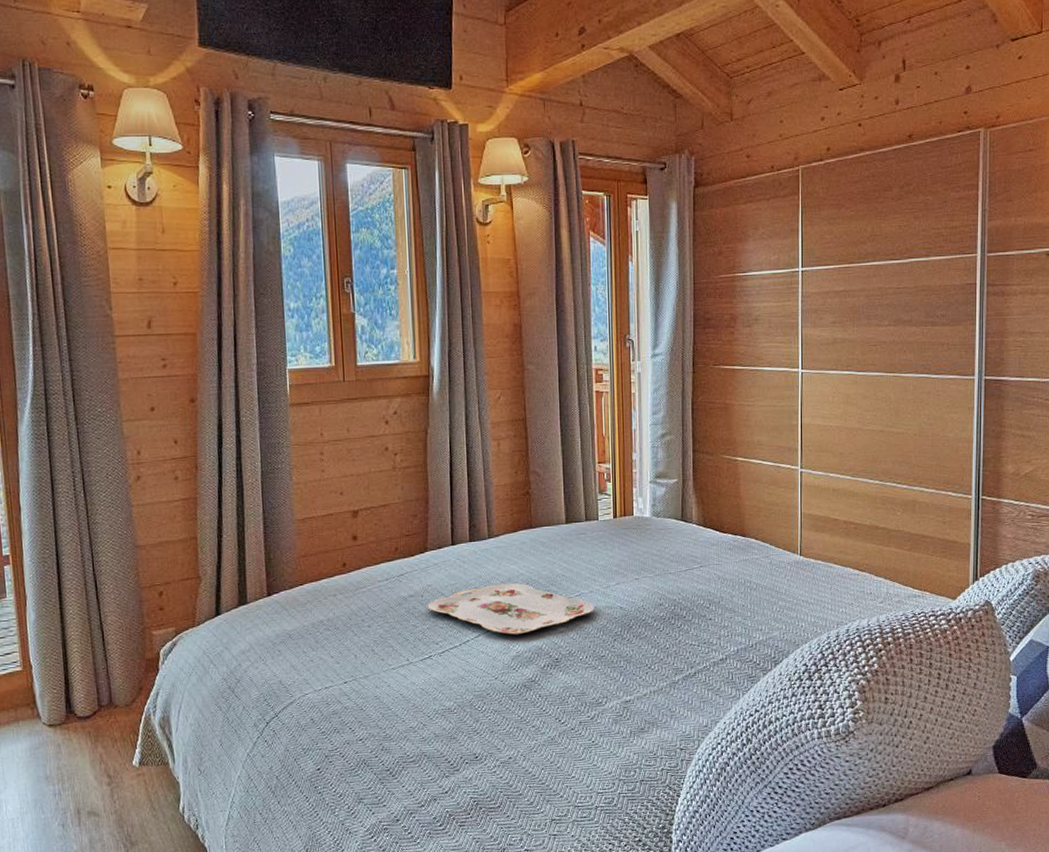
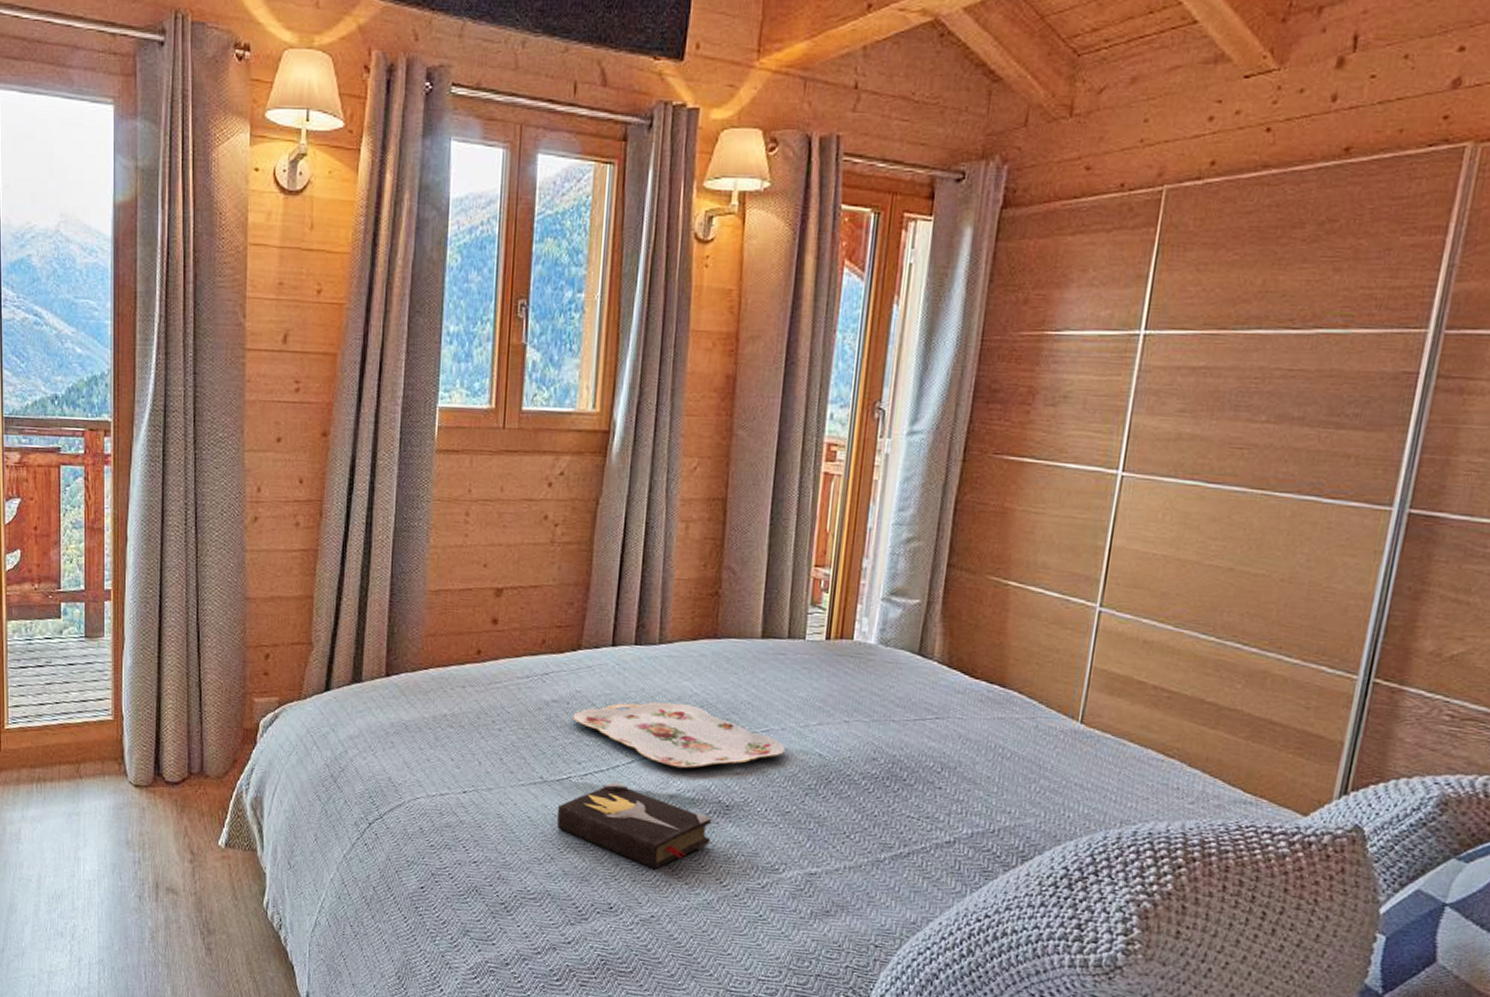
hardback book: none [424,654,548,720] -> present [557,782,711,870]

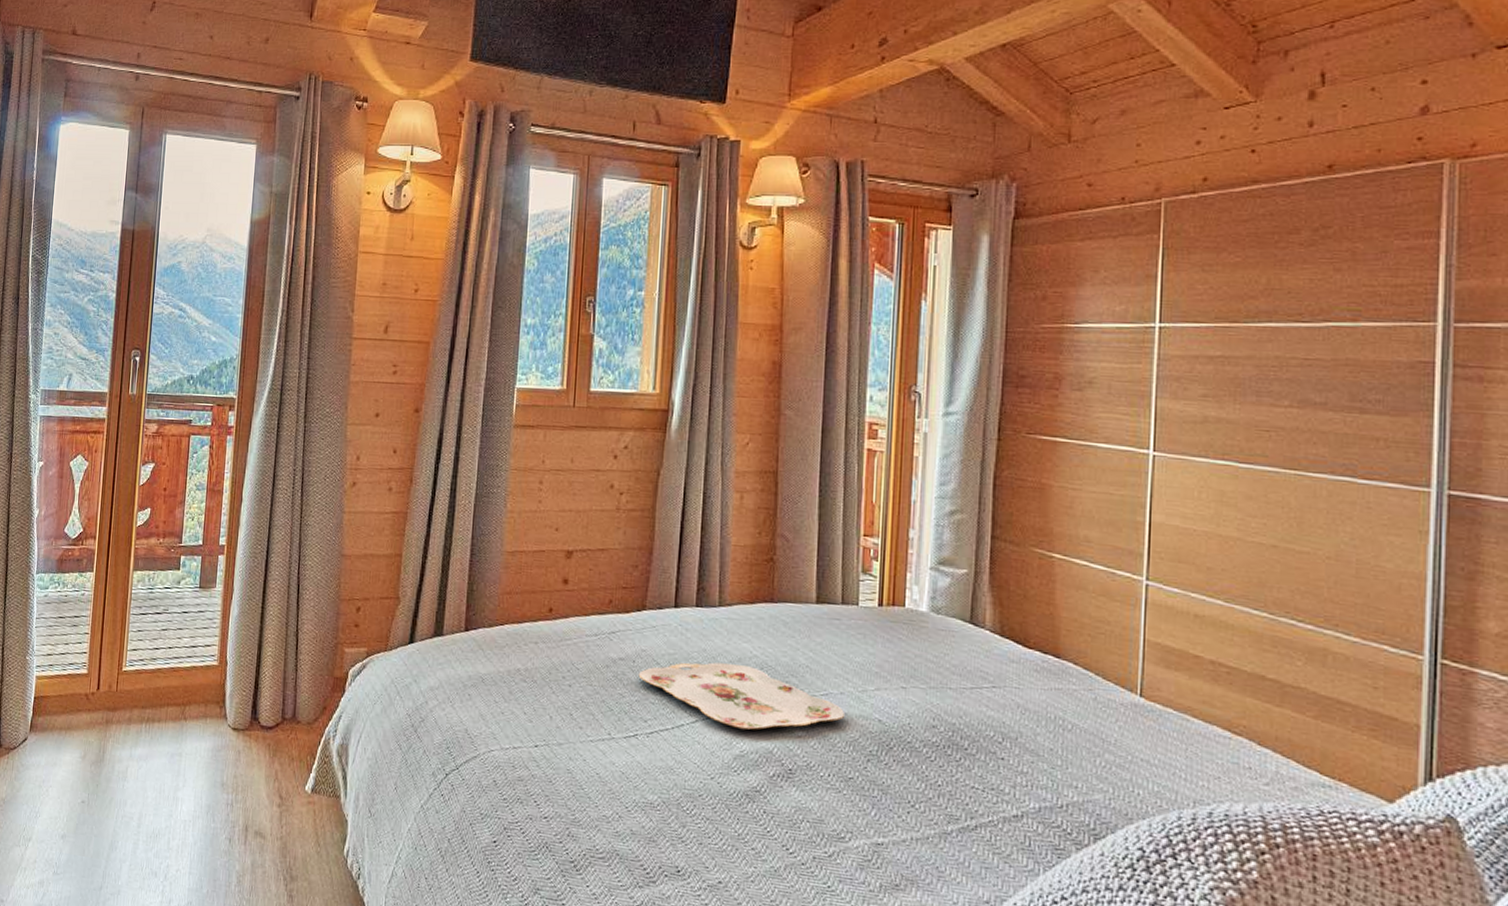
hardback book: present [557,782,711,870] -> none [625,741,775,833]

